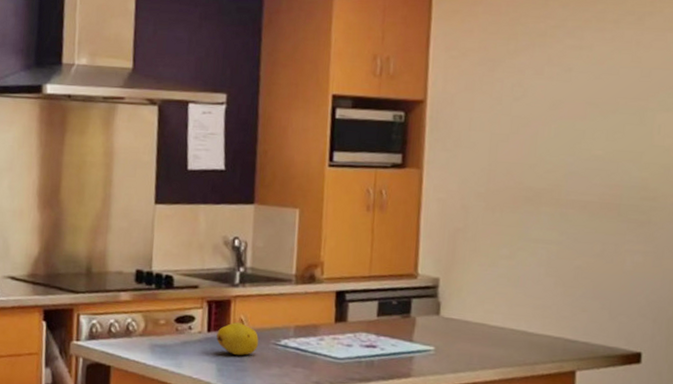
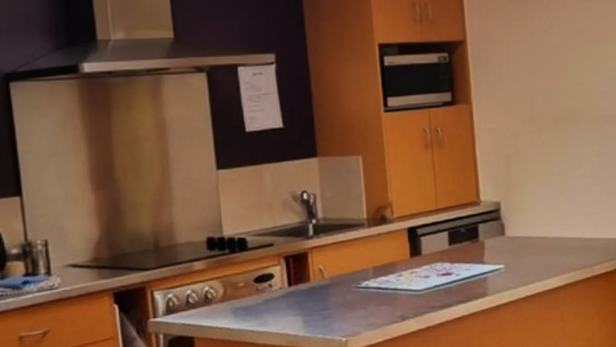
fruit: present [216,322,259,355] -> none [298,273,341,304]

